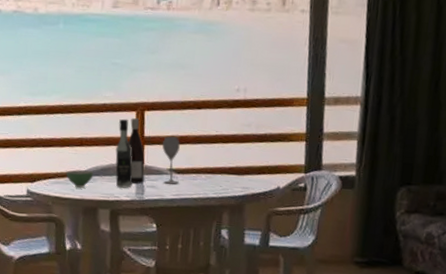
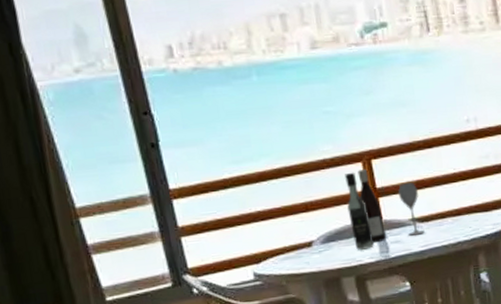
bowl: present [66,169,94,188] -> none [295,237,328,259]

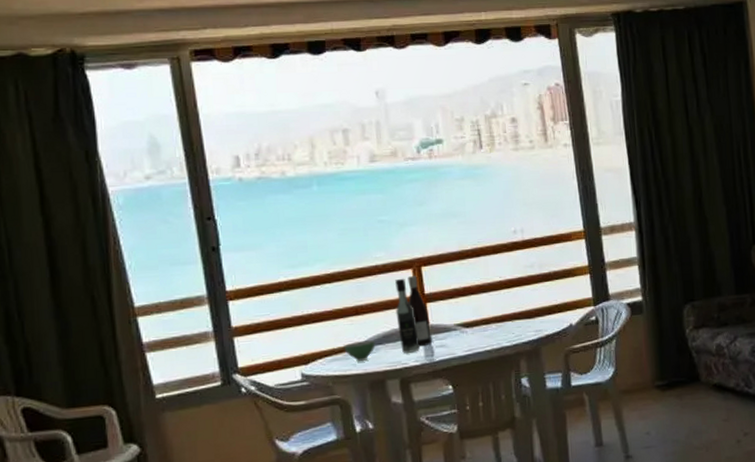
bowl: none [295,237,328,259] -> present [344,340,376,361]
wineglass: present [398,183,425,236] -> none [446,289,469,341]

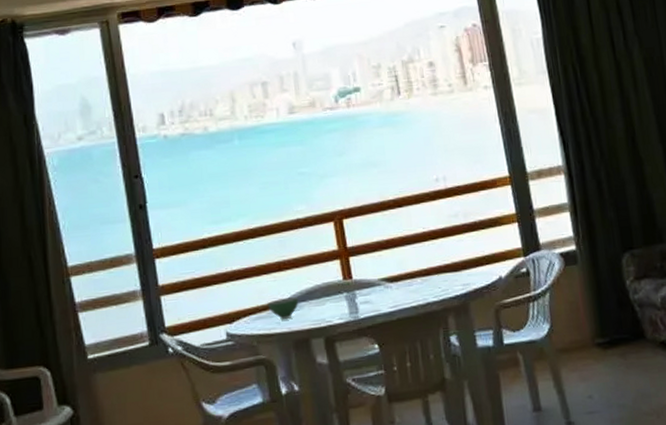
bottle: present [395,278,420,353] -> none [317,231,344,311]
bottle: present [407,276,432,346] -> none [329,229,356,303]

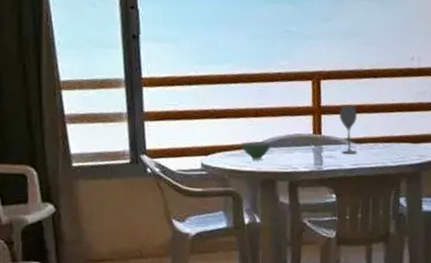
wineglass: none [368,242,394,297] -> present [340,106,358,155]

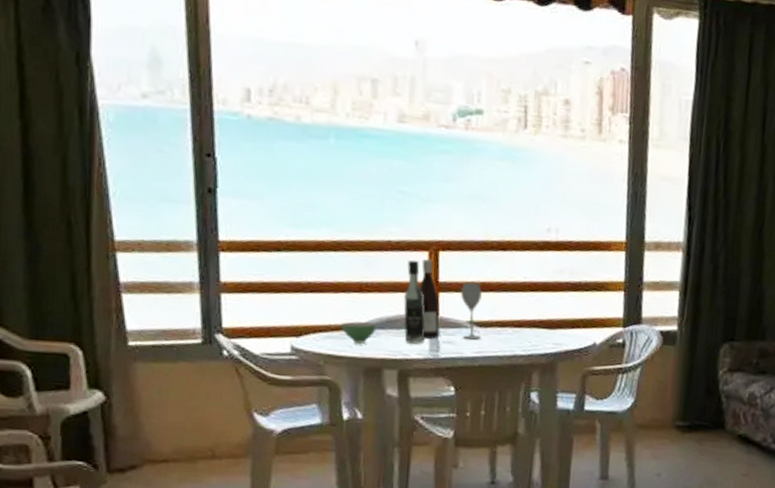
bottle: none [292,88,311,159] -> present [403,260,425,344]
bottle: none [305,87,322,154] -> present [420,259,440,339]

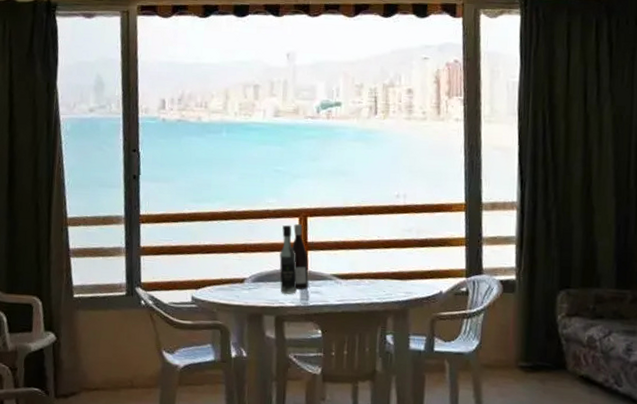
bowl: present [341,321,377,344] -> none [230,276,258,294]
wineglass: present [461,282,483,341] -> none [326,242,344,291]

